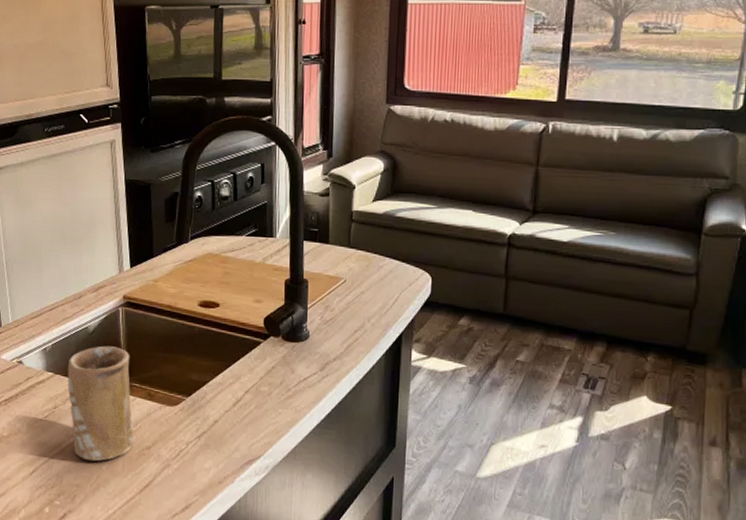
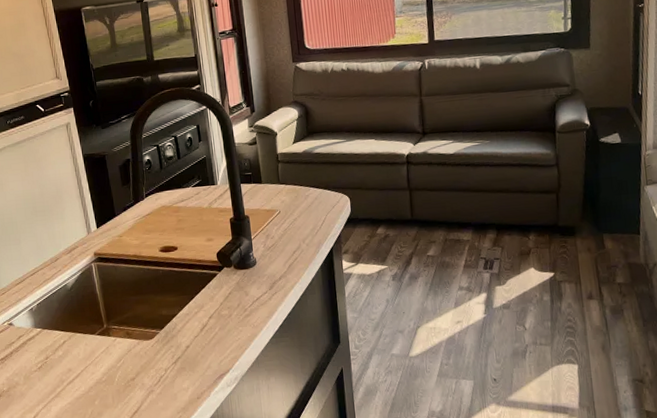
mug: present [67,346,133,461] -> none [53,297,119,399]

